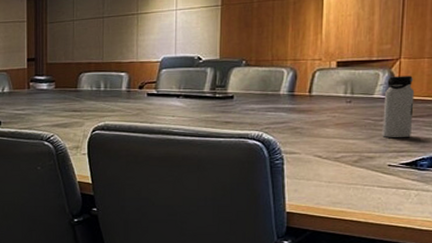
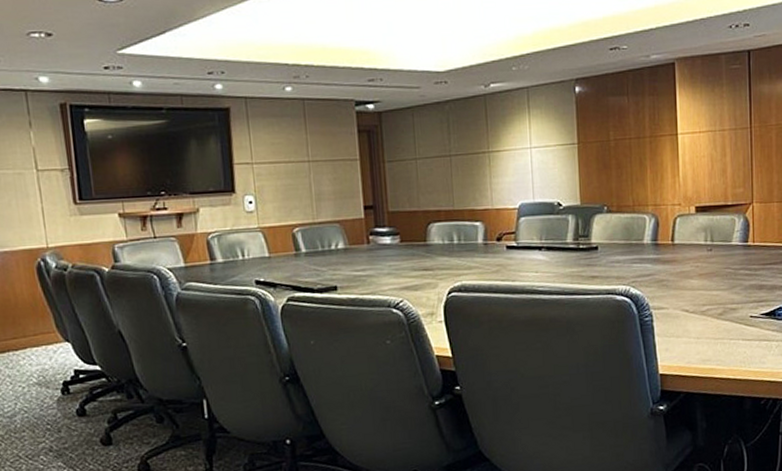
water bottle: present [382,76,415,137] -> none [741,221,768,287]

